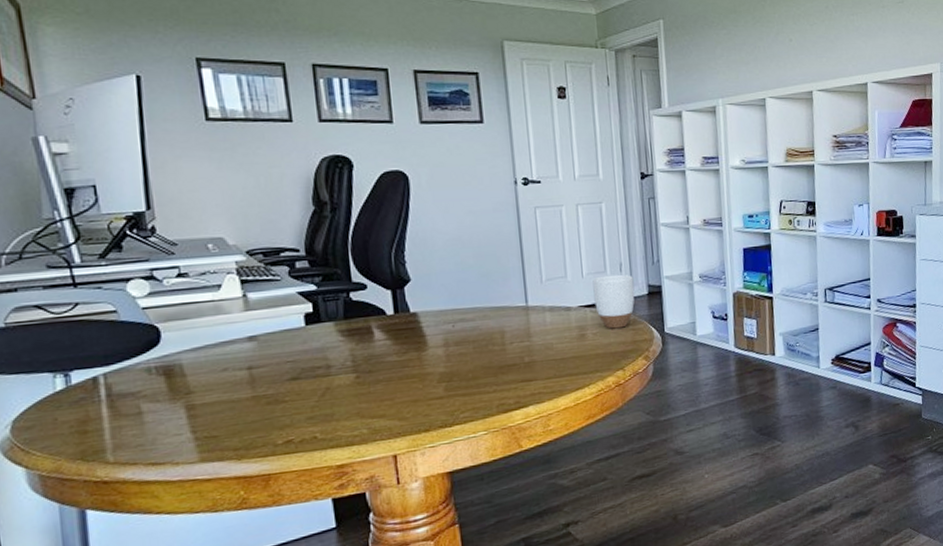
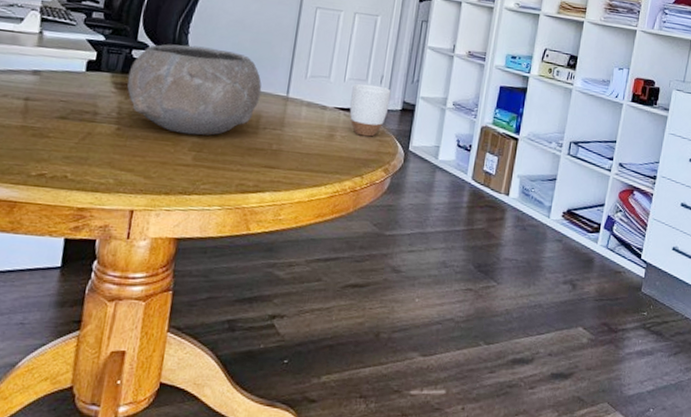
bowl: none [352,272,499,368] -> present [127,44,262,136]

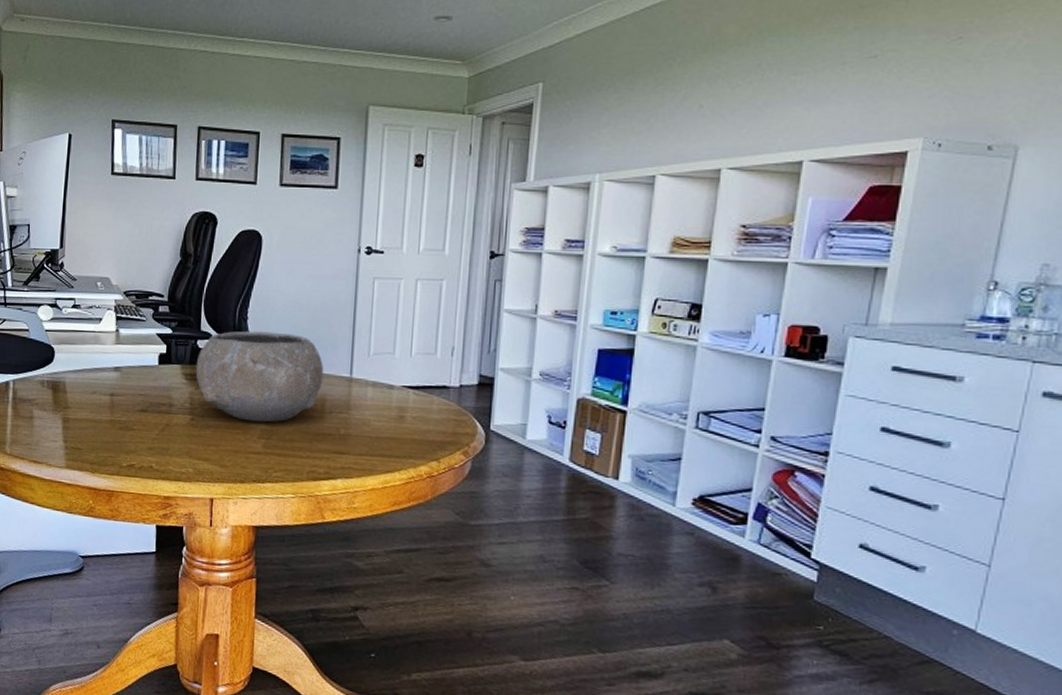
mug: present [349,83,391,137] -> none [419,357,465,417]

